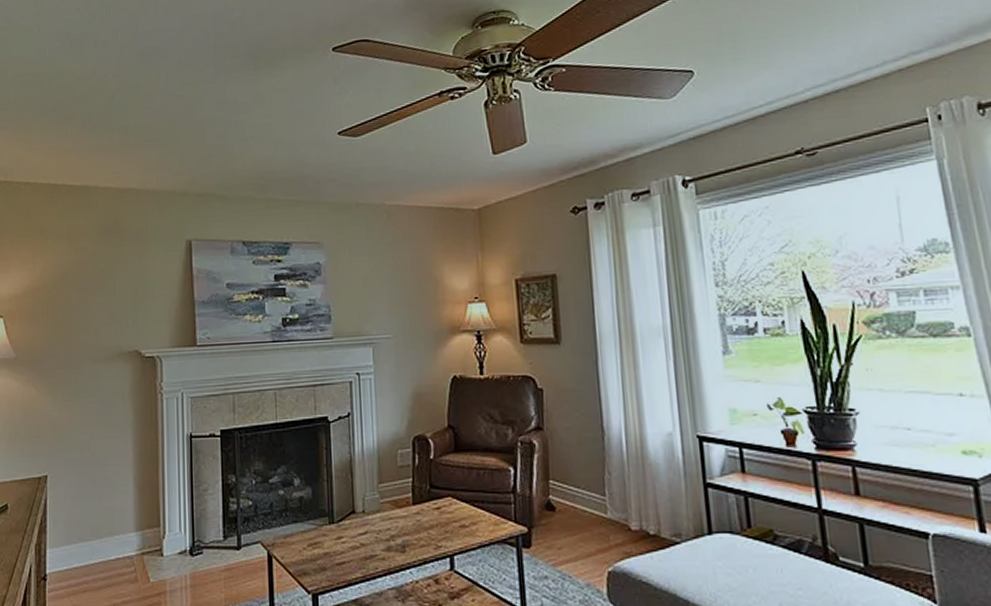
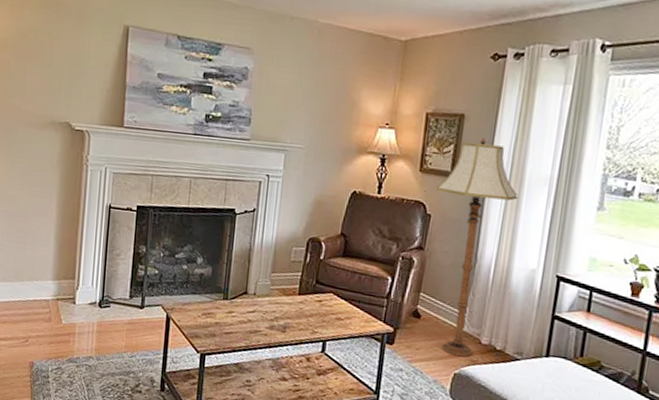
floor lamp: none [542,296,634,550] -> present [435,138,519,357]

